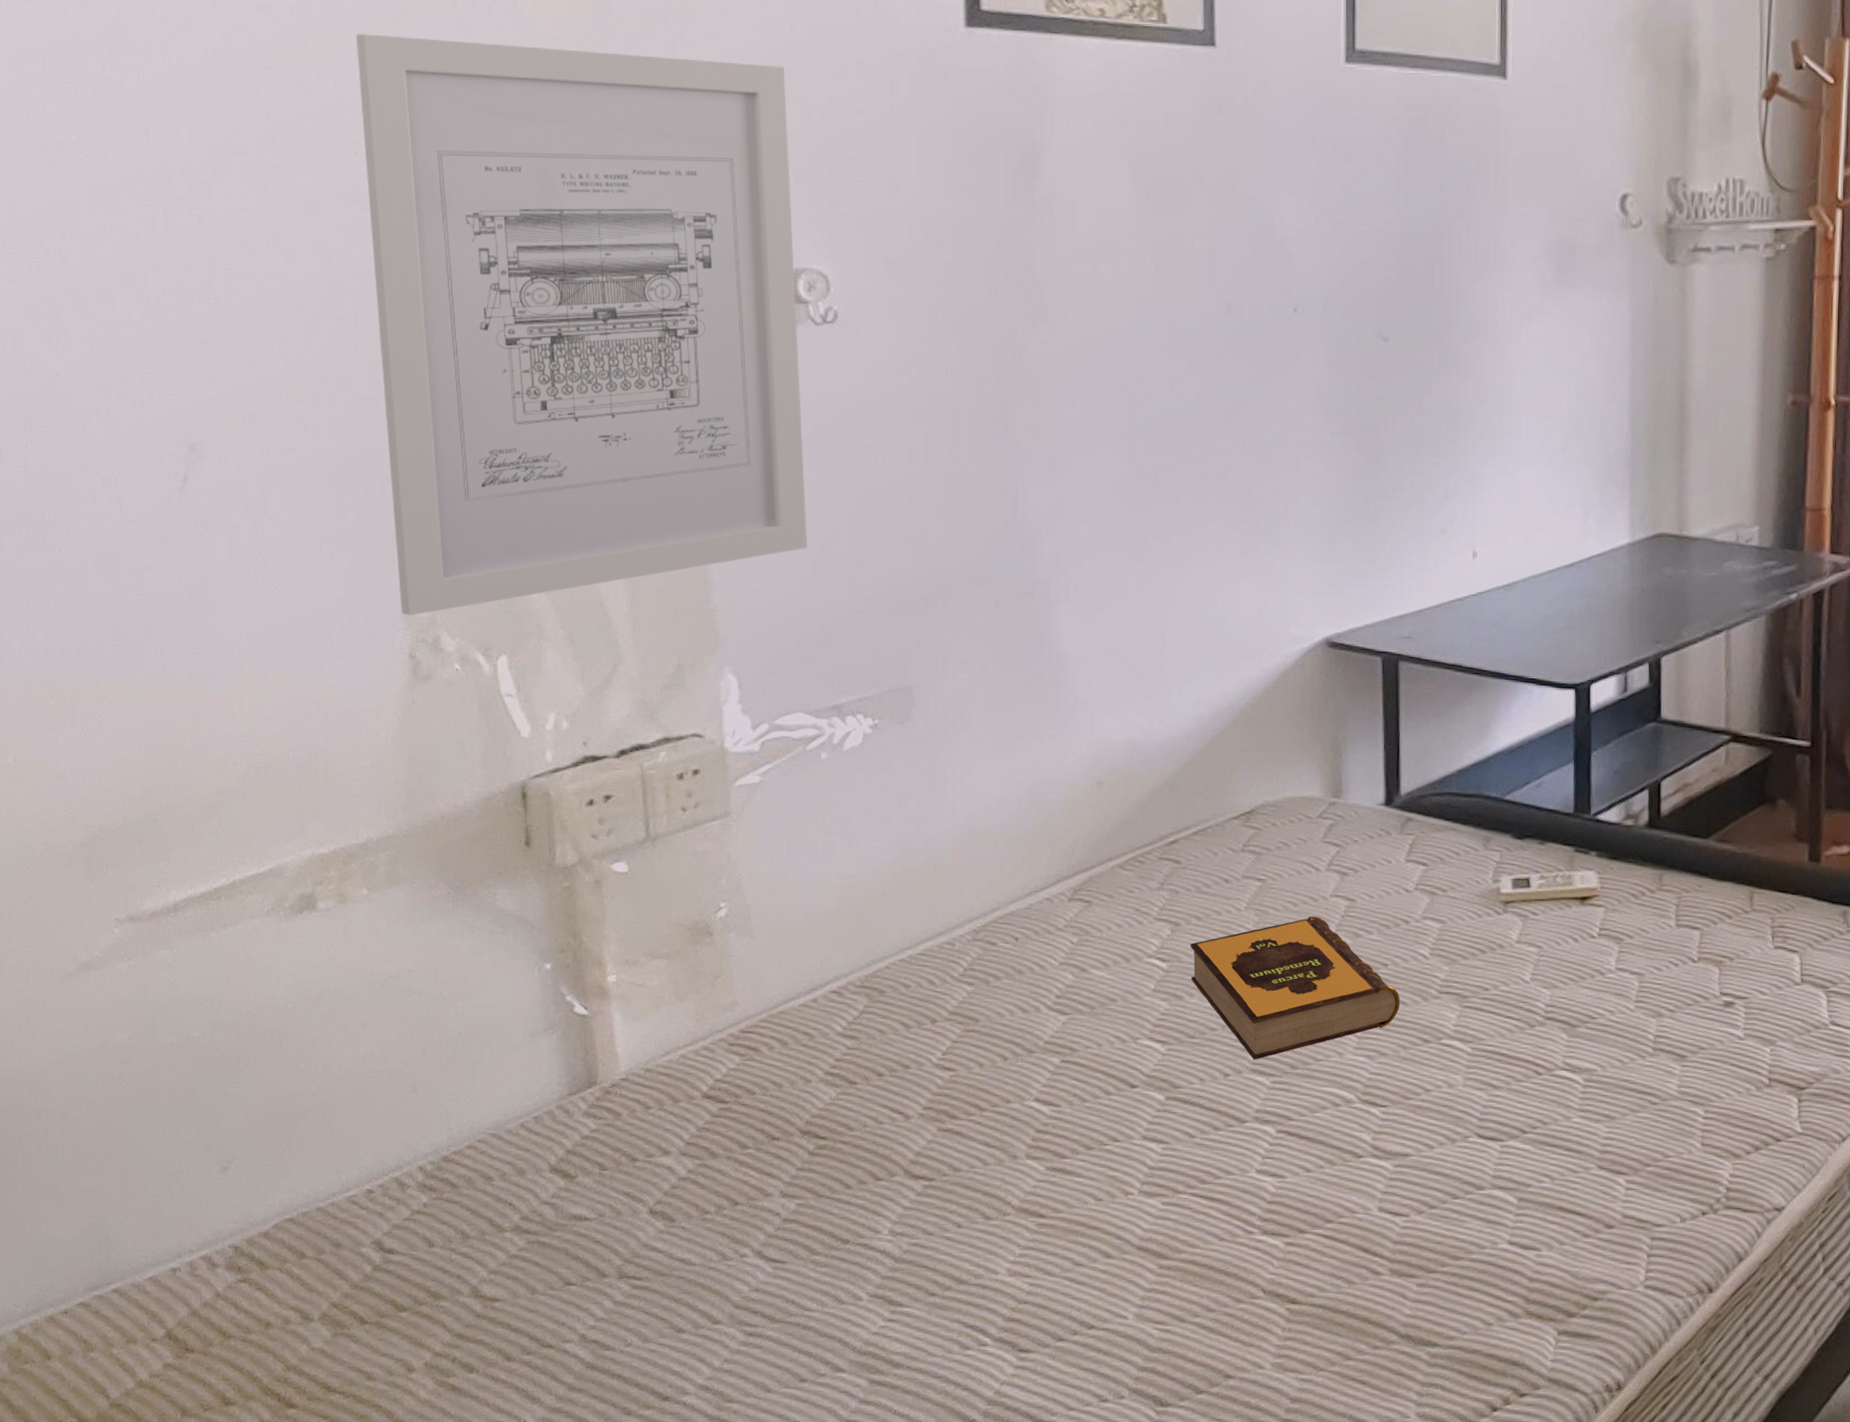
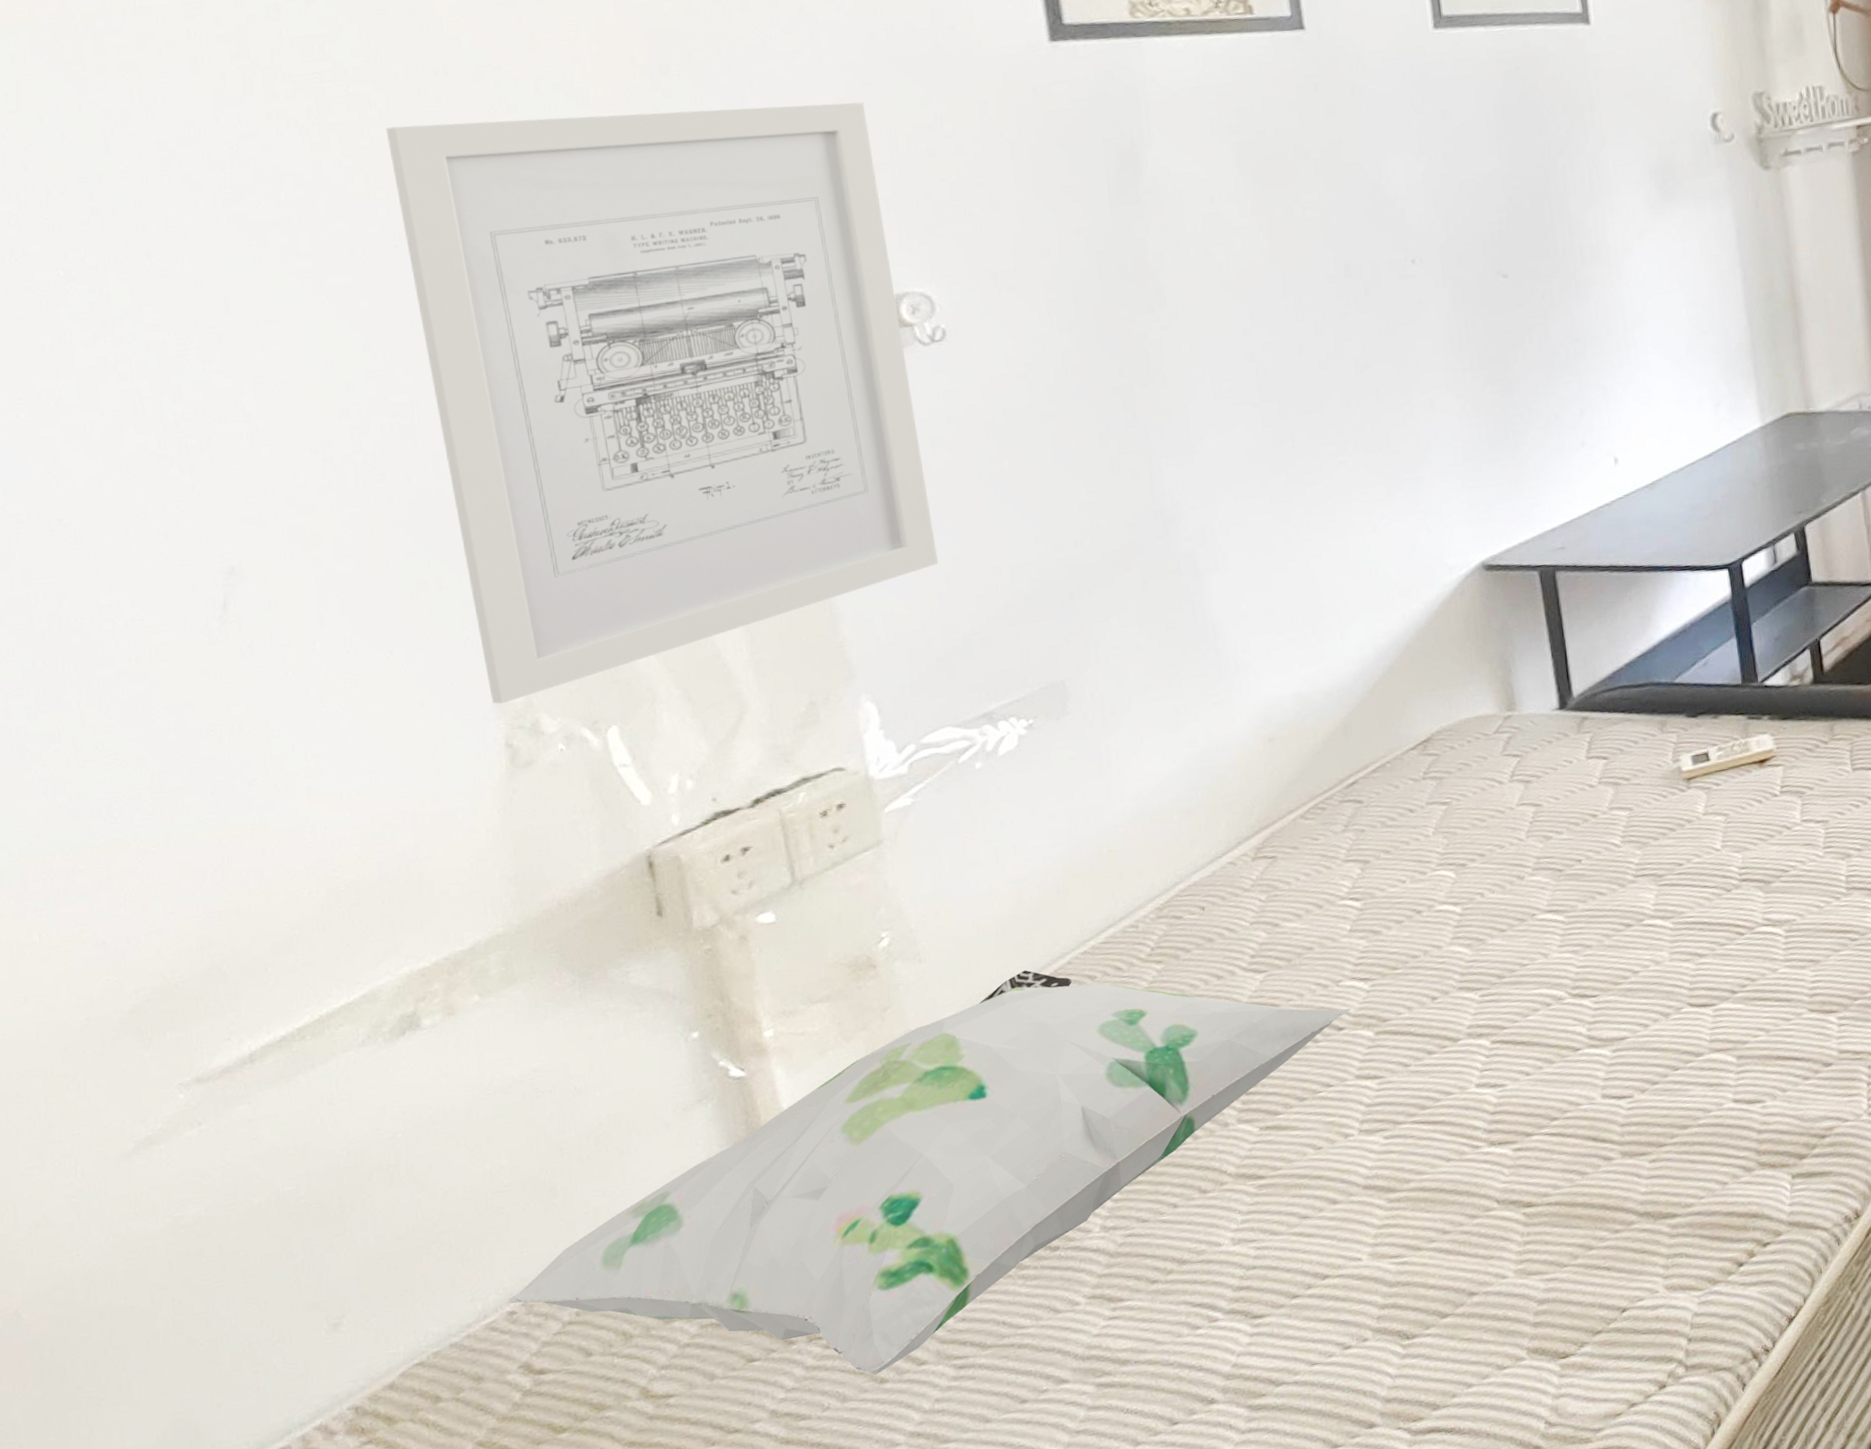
decorative pillow: none [368,966,1146,1324] -> present [508,970,1352,1376]
hardback book: present [1190,915,1401,1060] -> none [1382,827,1599,978]

